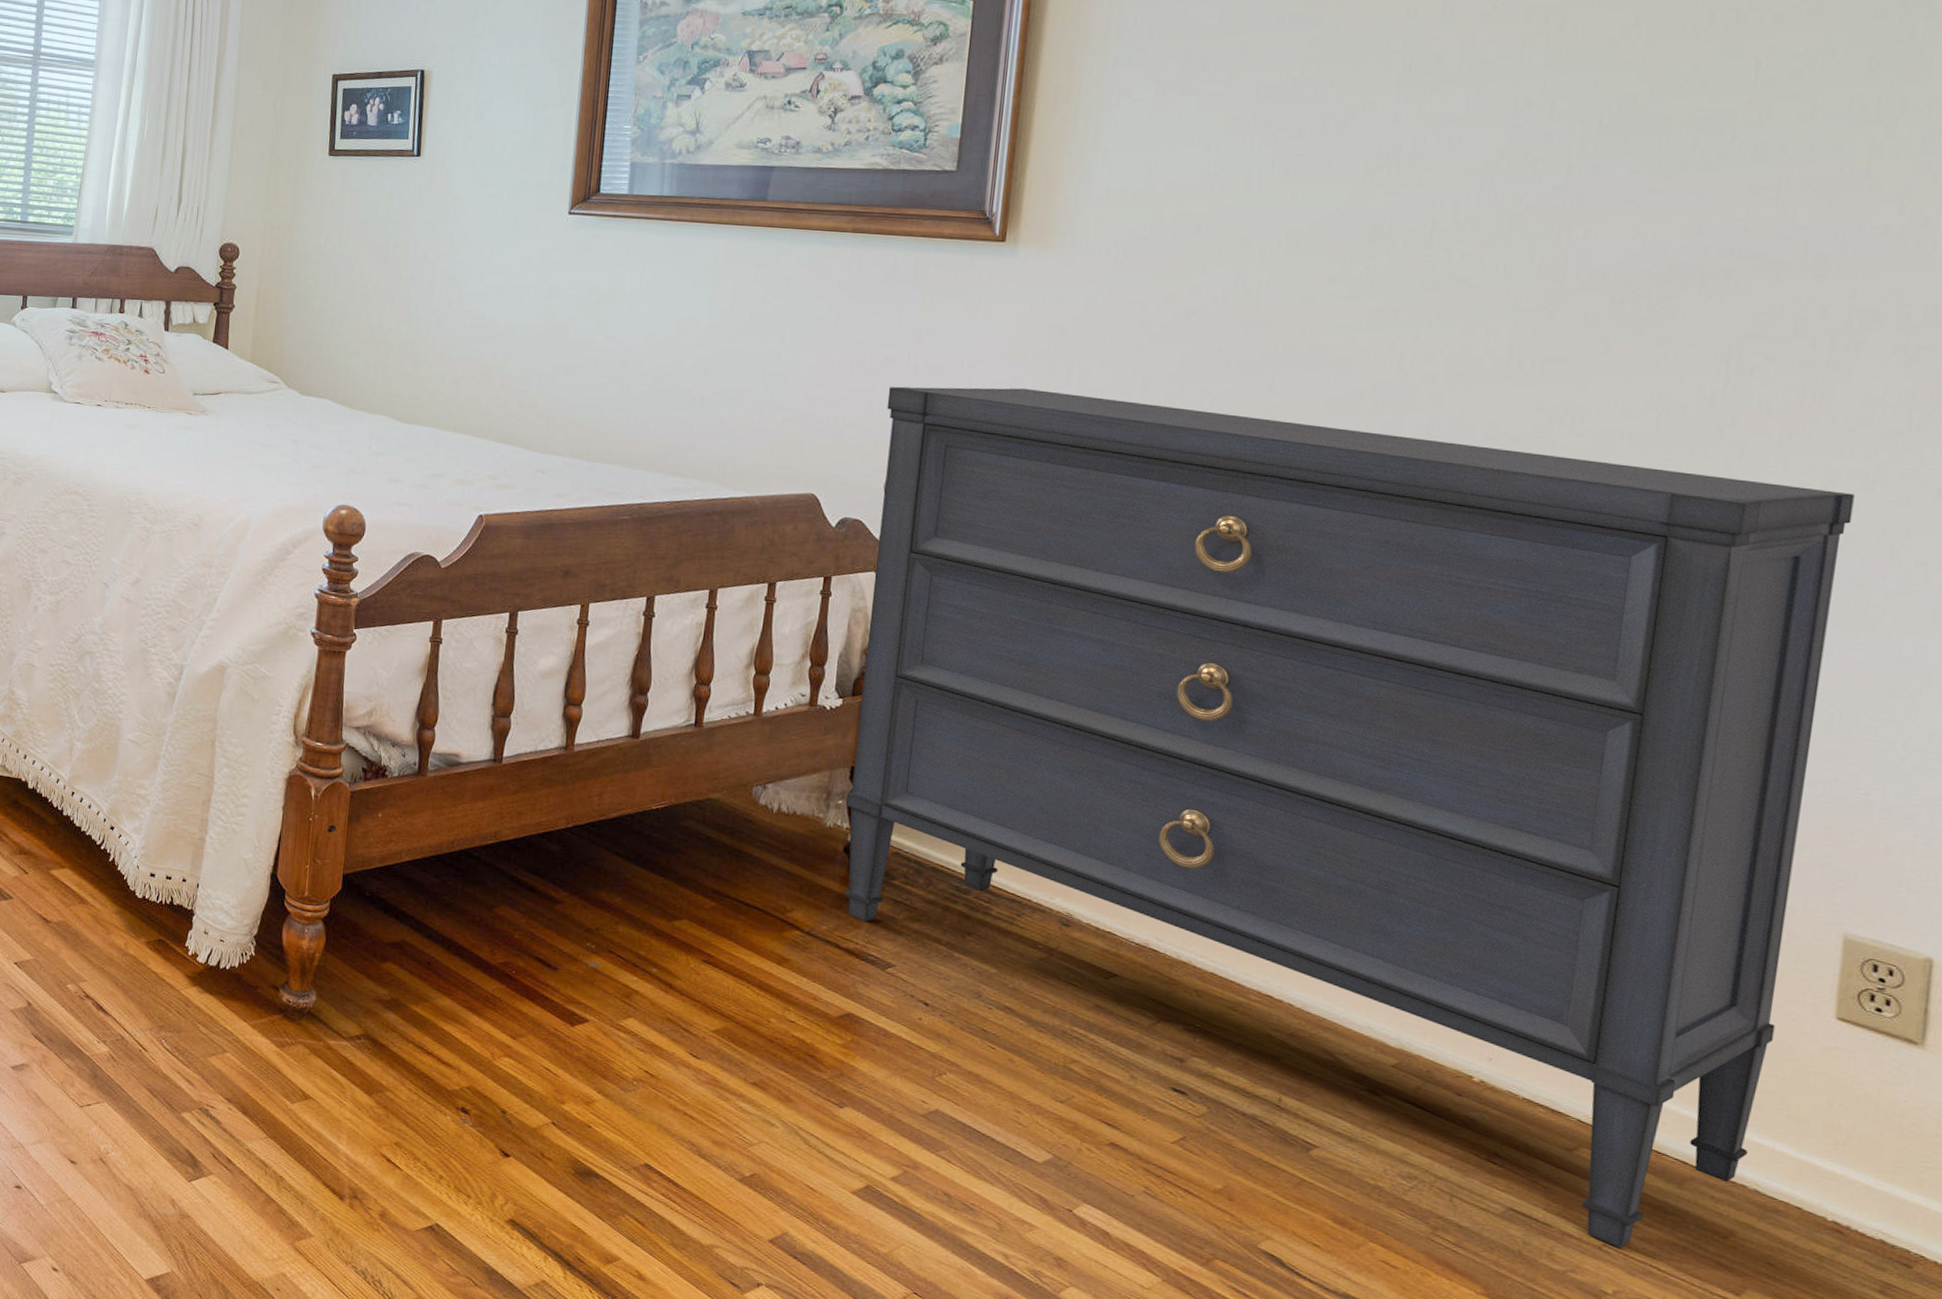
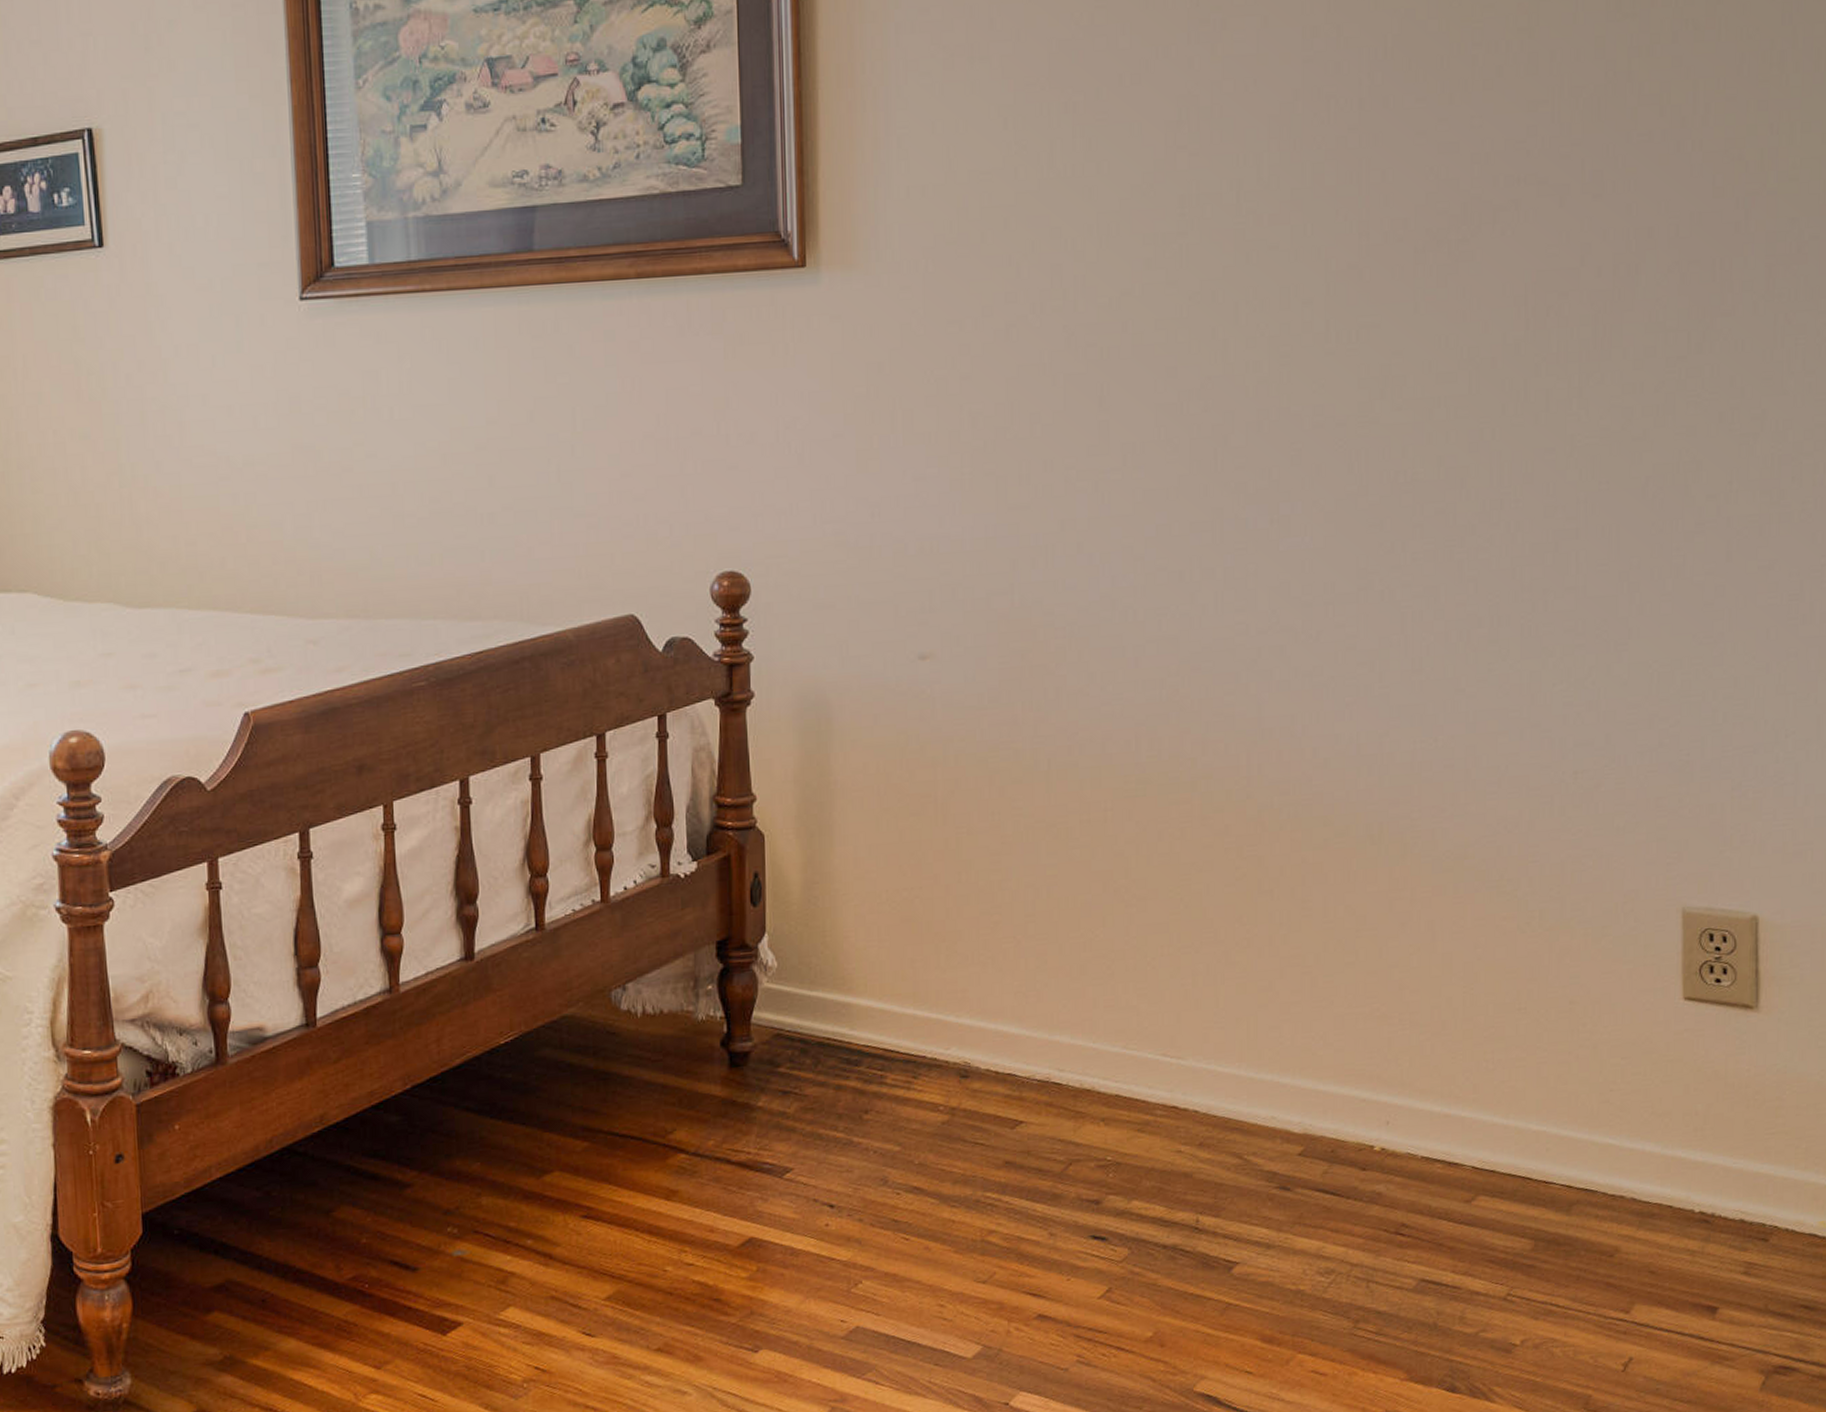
dresser: present [844,386,1855,1248] -> none [700,431,1649,1294]

